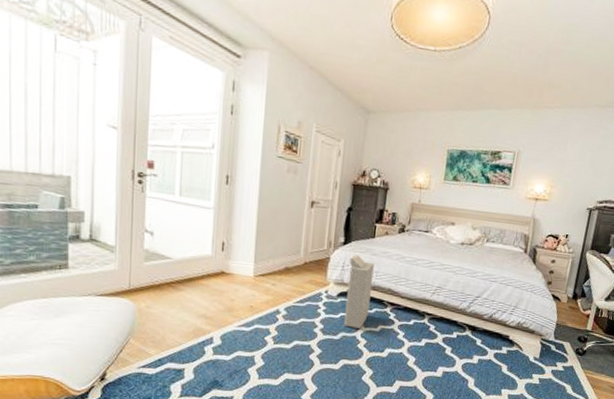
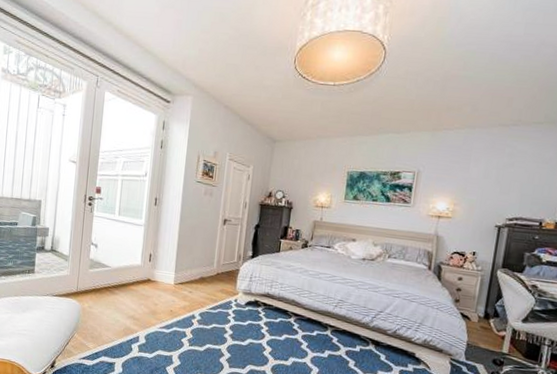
air purifier: present [343,255,375,329] -> none [251,267,279,337]

